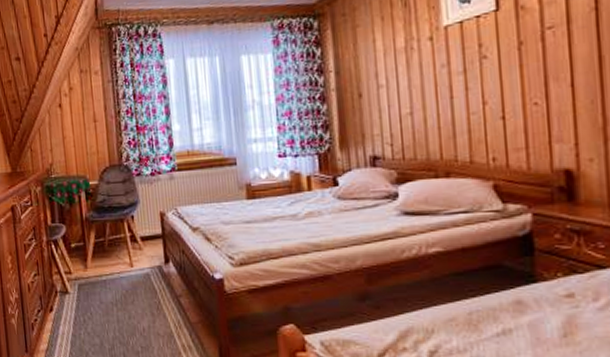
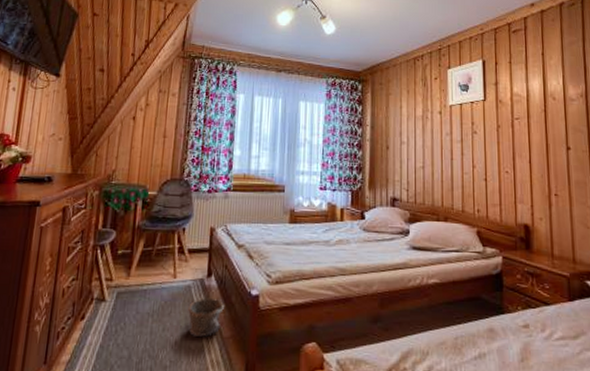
clay pot: none [151,284,188,323] -> present [188,297,224,337]

